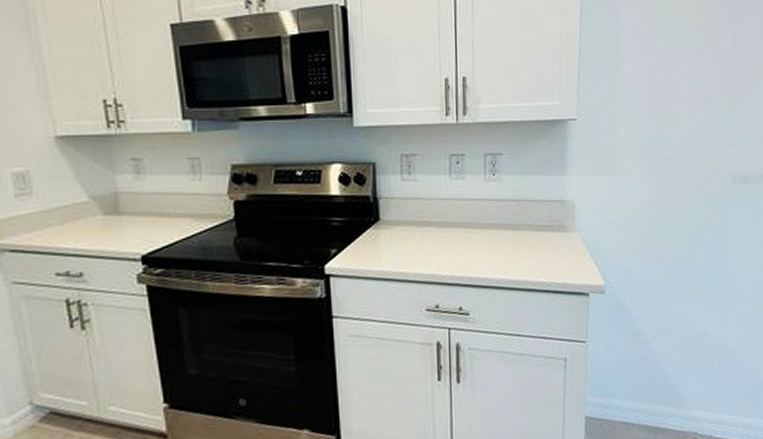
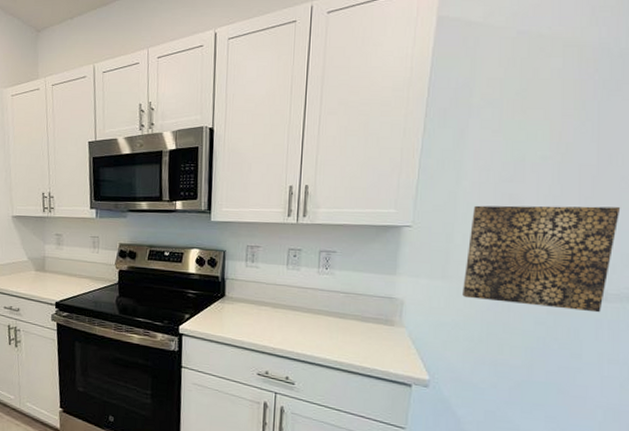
wall art: none [628,89,753,195] -> present [462,205,621,313]

